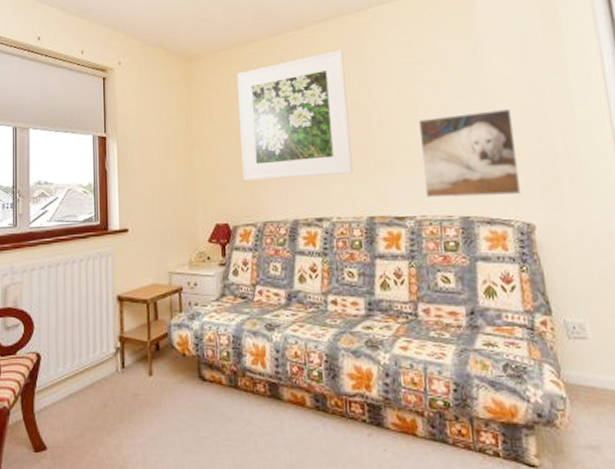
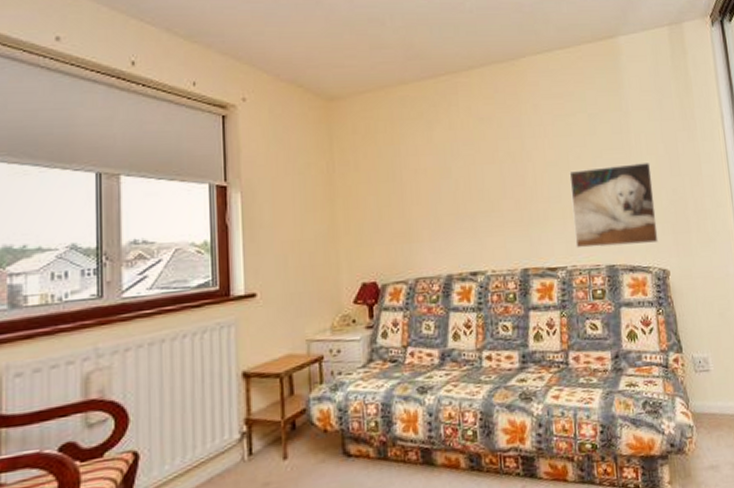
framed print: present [237,50,353,181] -> none [386,98,508,236]

